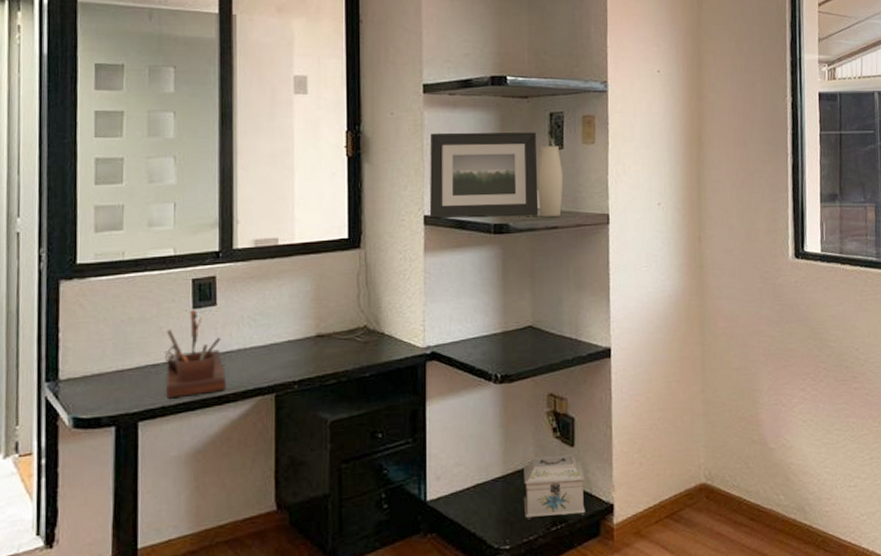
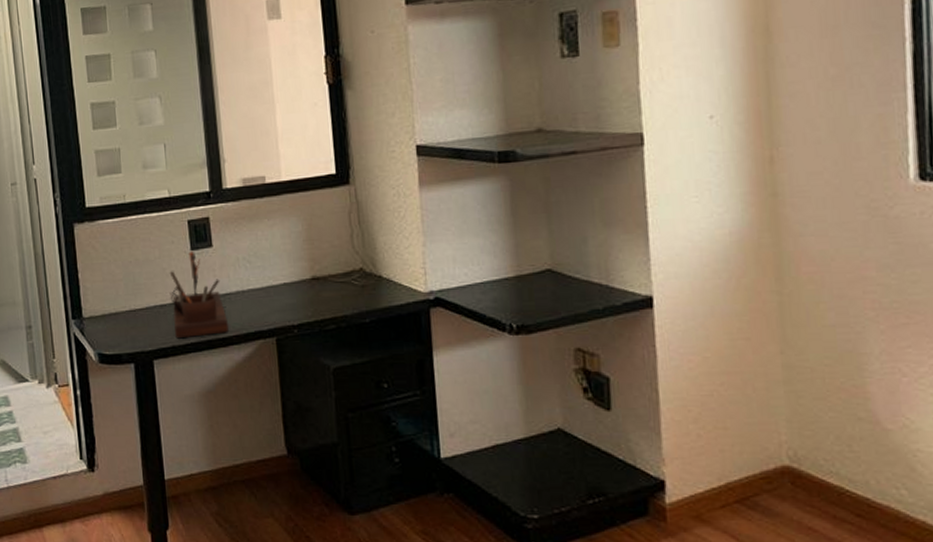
picture frame: present [429,132,538,220] -> none [416,38,551,149]
decorative box: present [523,454,585,522] -> none [550,419,629,491]
vase: present [537,145,564,217] -> none [547,52,582,141]

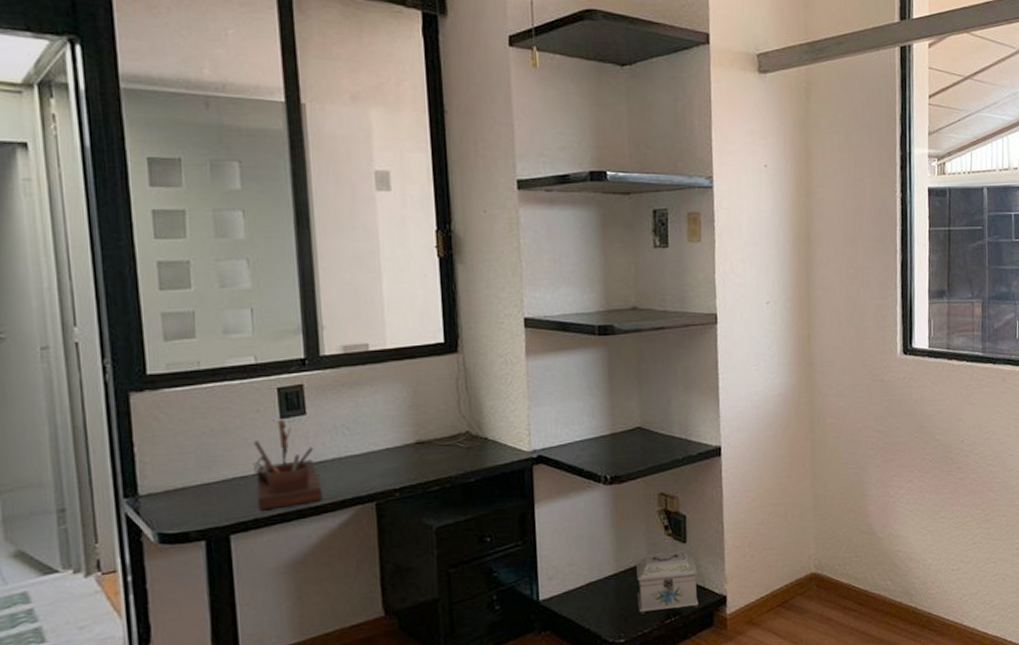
decorative box: none [550,419,629,491] -> present [636,550,699,616]

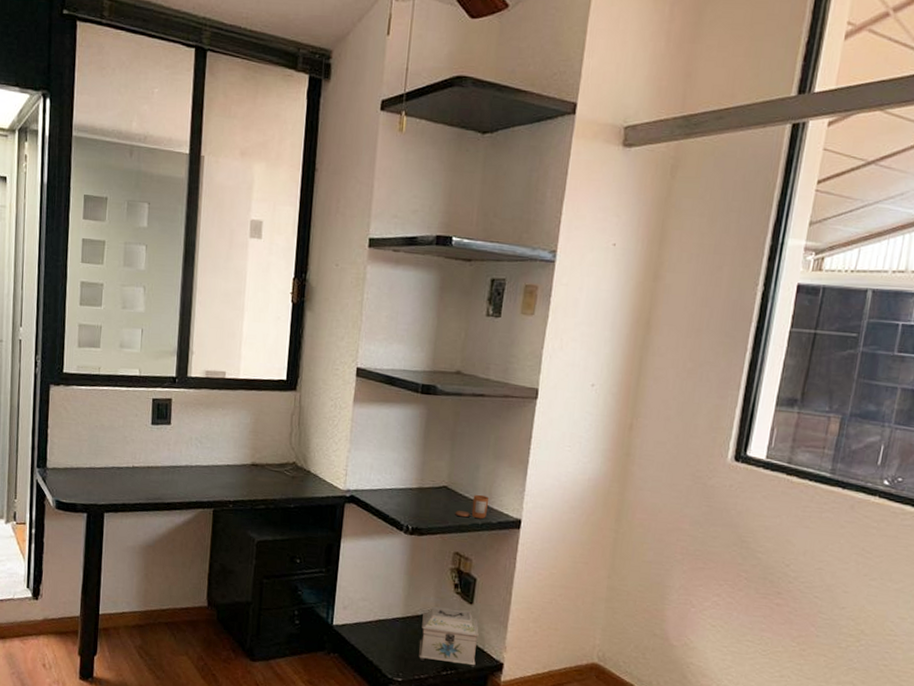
desk organizer: present [252,419,322,511] -> none [127,425,174,499]
candle: none [653,429,686,456] -> present [455,494,490,519]

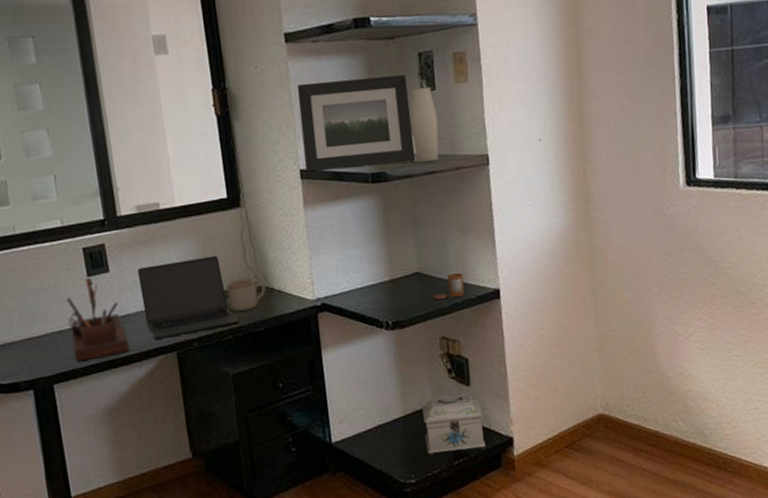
desk organizer: none [127,425,174,499] -> present [66,276,129,362]
laptop: none [193,426,274,497] -> present [137,255,240,340]
mug: none [268,455,303,487] -> present [226,277,266,312]
picture frame: none [361,288,476,382] -> present [297,74,415,173]
vase: none [468,312,497,385] -> present [410,87,439,163]

